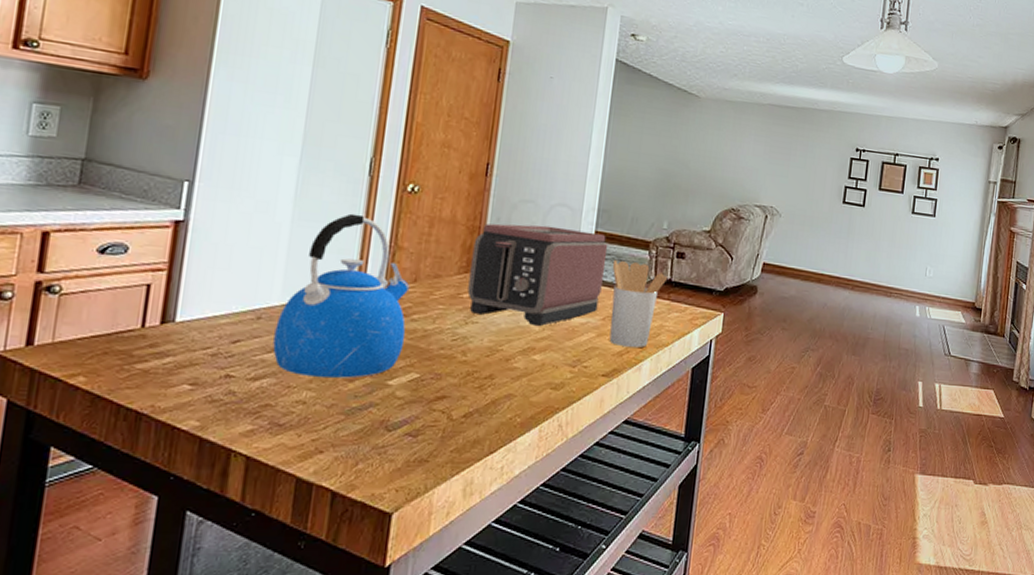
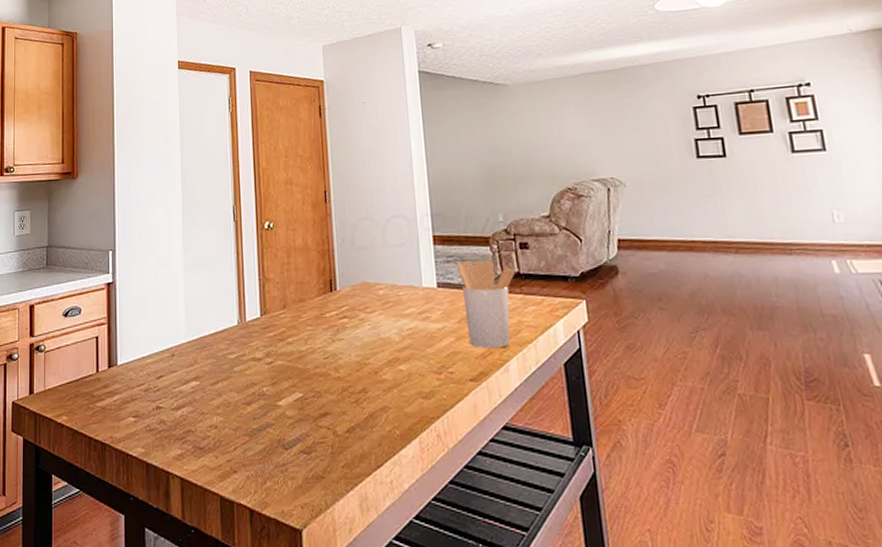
kettle: present [272,213,410,378] -> none [185,255,284,402]
toaster: present [467,223,608,327] -> none [326,237,451,337]

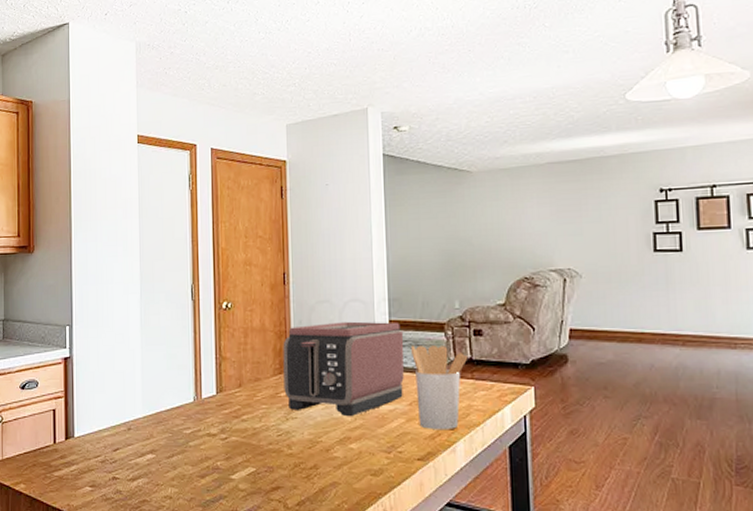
toaster: none [326,237,451,337] -> present [283,321,404,417]

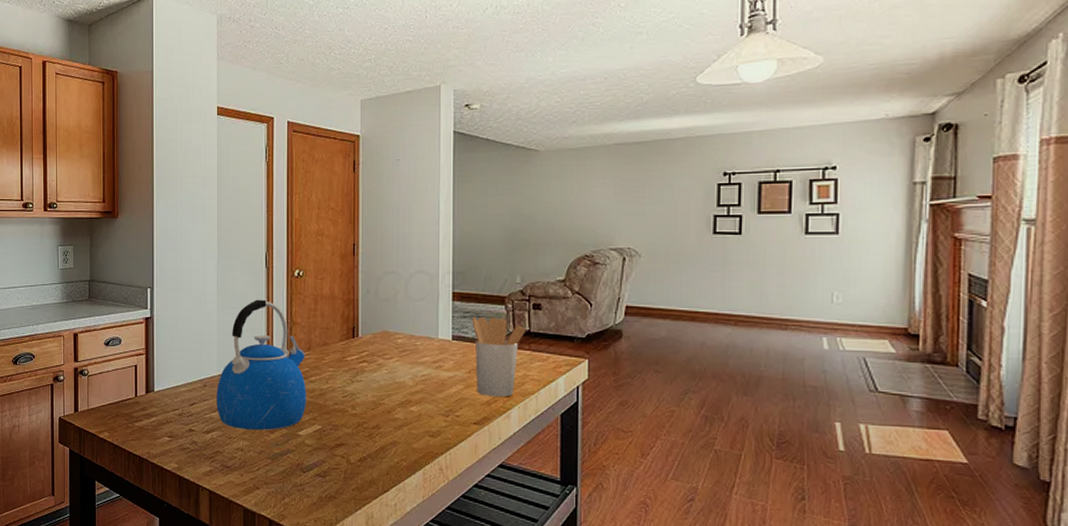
kettle: none [142,334,238,475] -> present [216,299,306,430]
toaster: present [283,321,404,417] -> none [350,292,466,382]

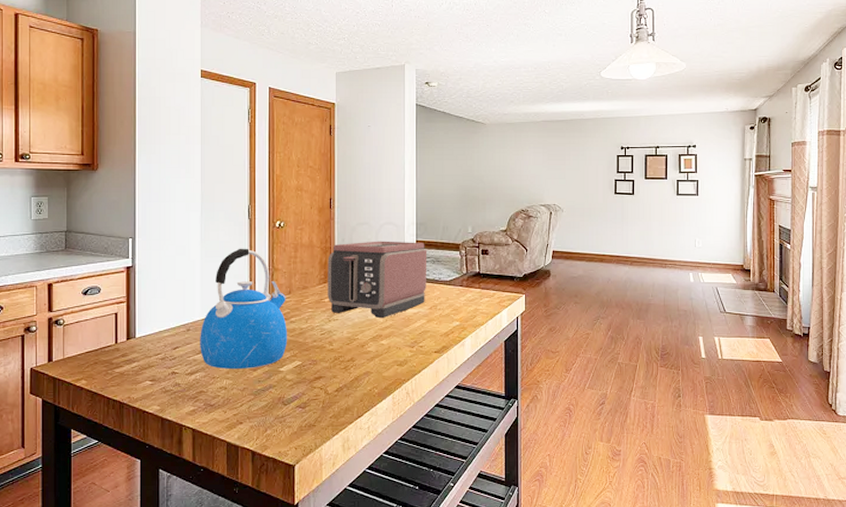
toaster: none [350,292,466,382] -> present [328,241,427,319]
utensil holder: present [471,316,527,397] -> none [432,261,477,329]

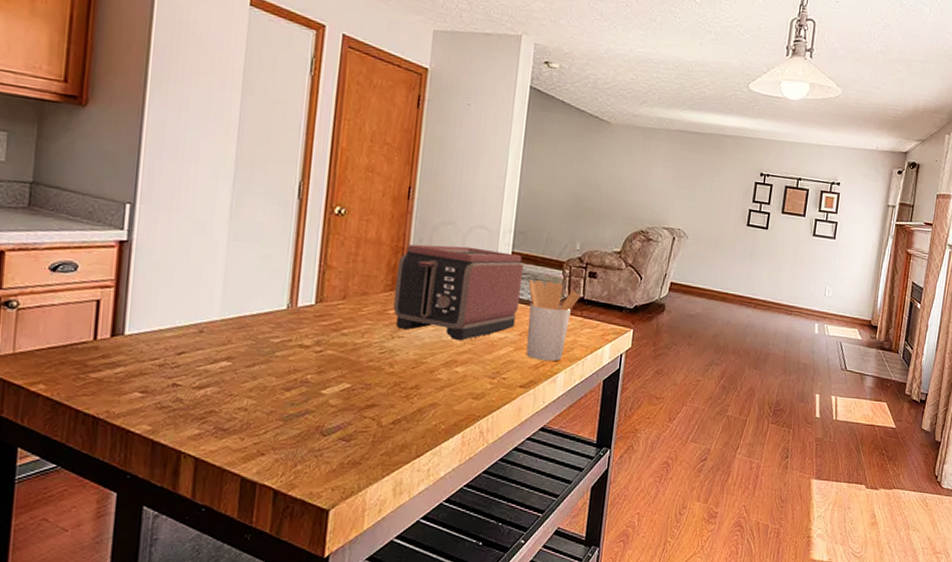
kettle: present [200,248,287,369] -> none [215,234,340,388]
utensil holder: none [432,261,477,329] -> present [526,278,581,361]

